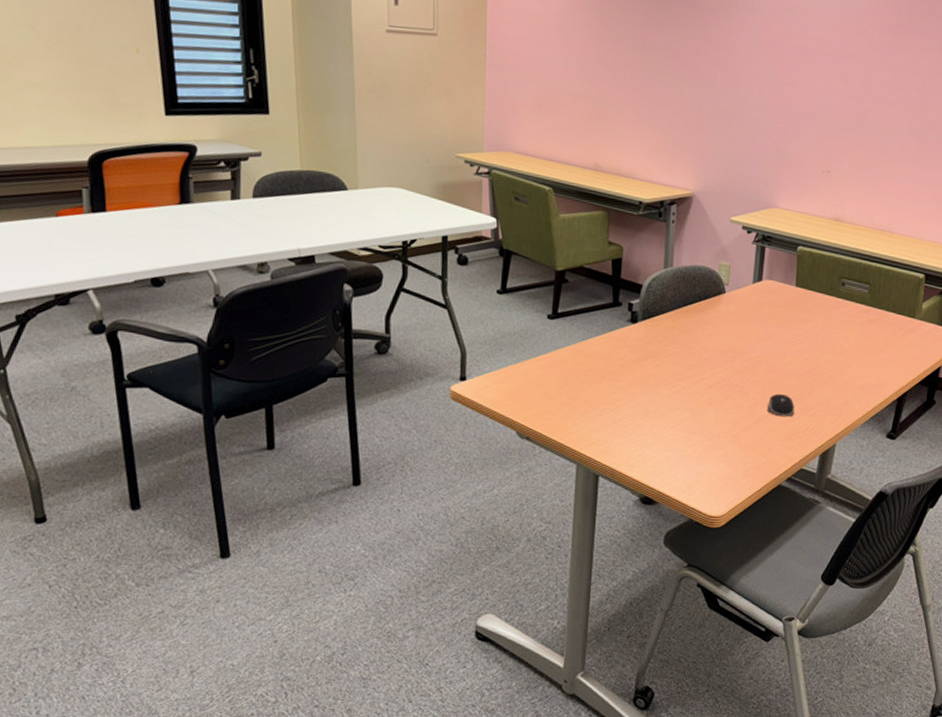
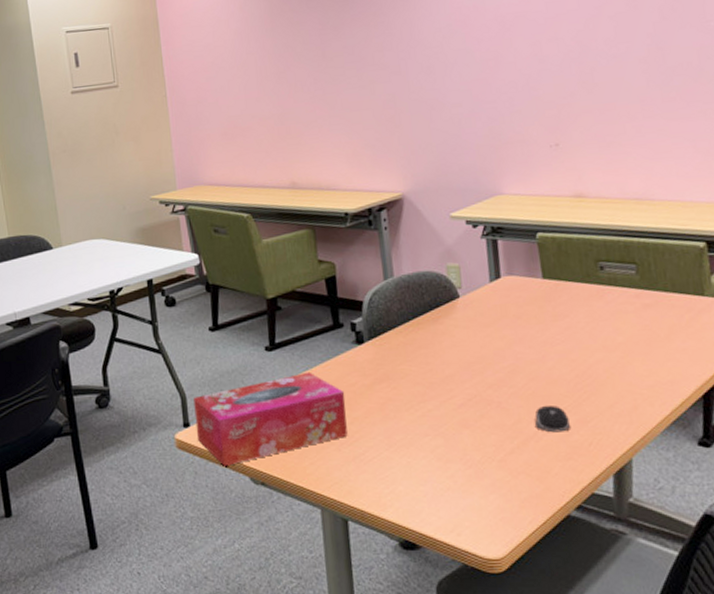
tissue box: none [471,342,614,420] -> present [194,371,348,466]

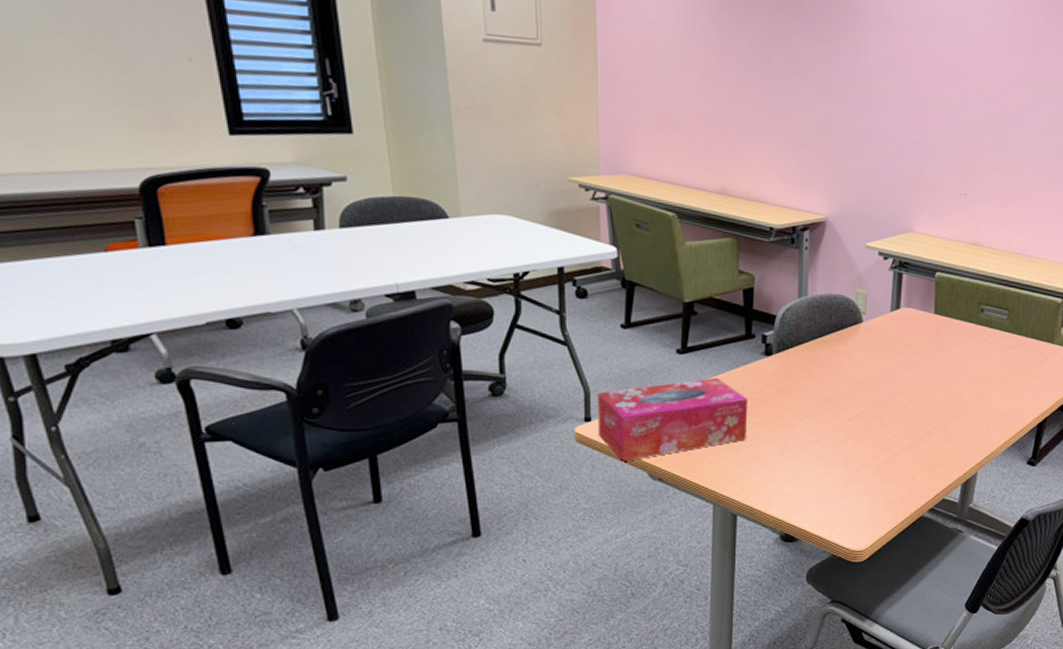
computer mouse: present [534,405,570,433] -> none [908,424,935,448]

